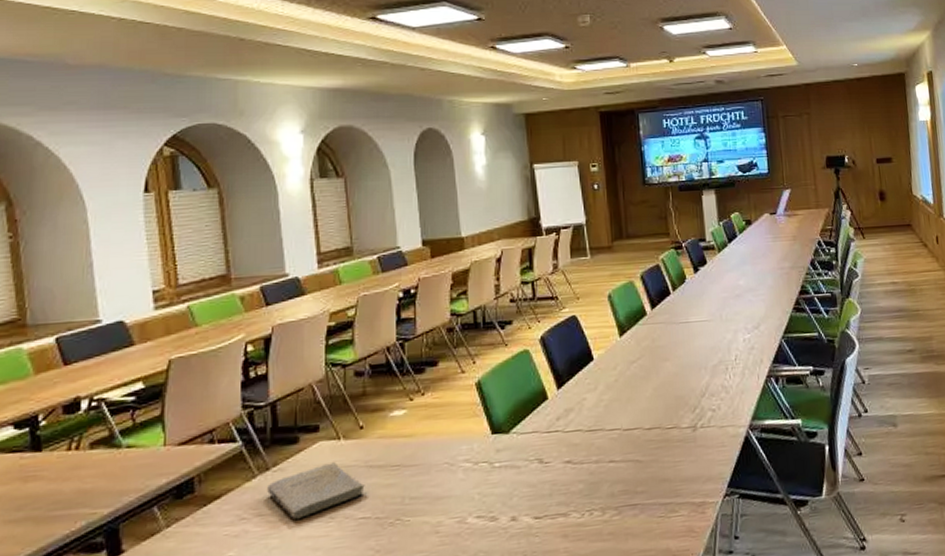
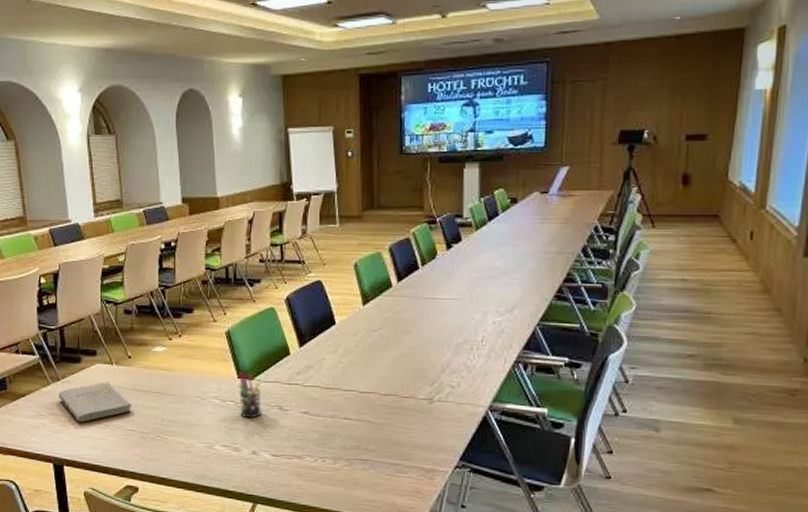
pen holder: none [493,426,520,480] -> present [239,372,261,419]

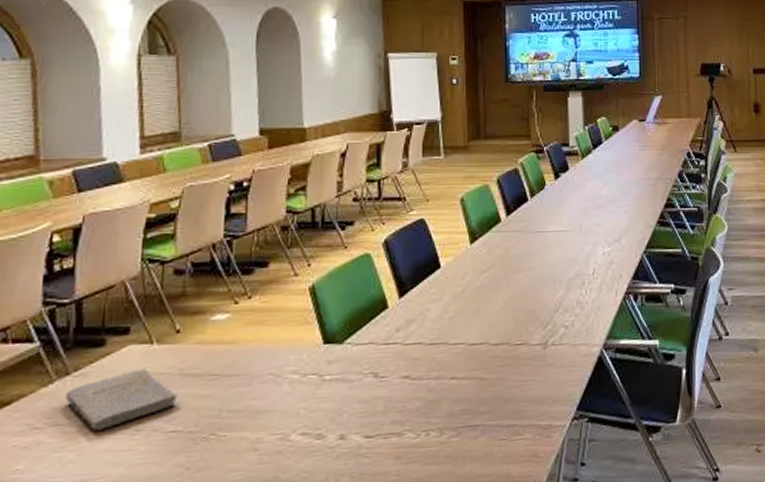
pen holder: present [239,372,261,419] -> none [324,336,352,394]

